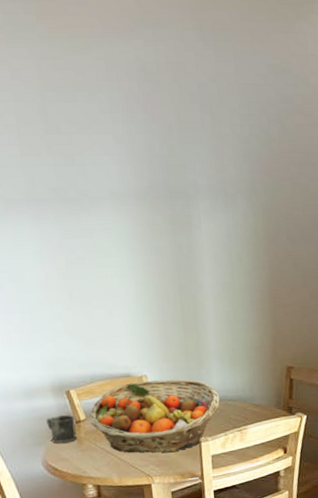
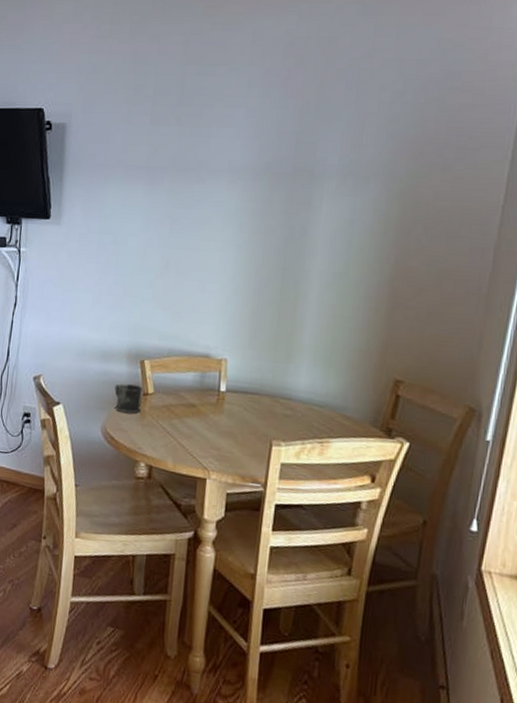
fruit basket: present [88,379,220,453] -> none [157,364,304,450]

